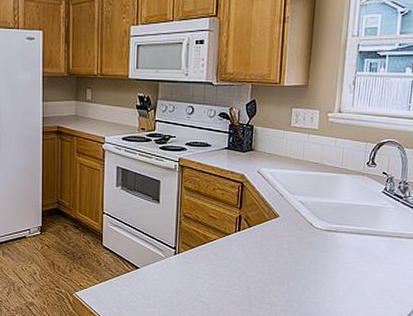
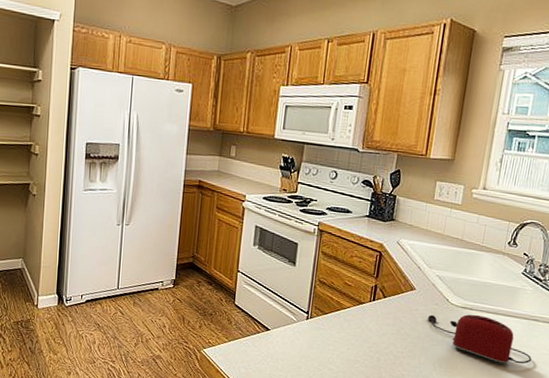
toaster: none [293,236,398,282] -> present [427,314,532,364]

